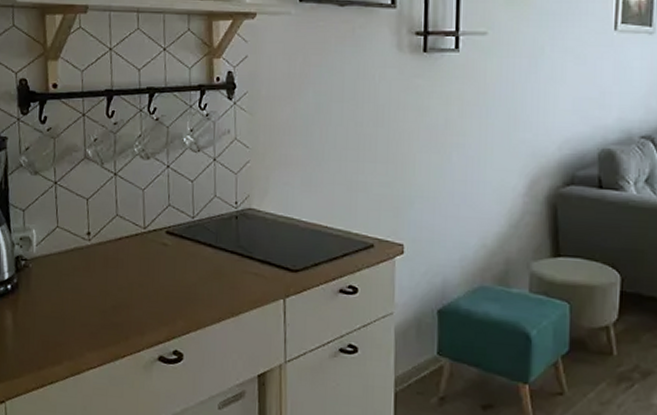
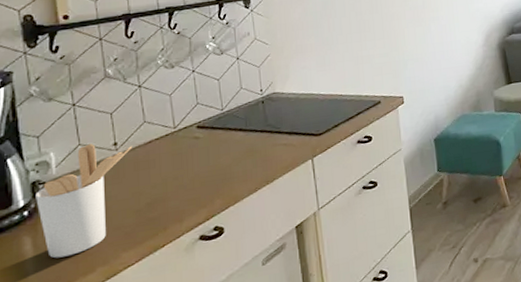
utensil holder: none [18,228,104,342] -> present [35,143,133,259]

